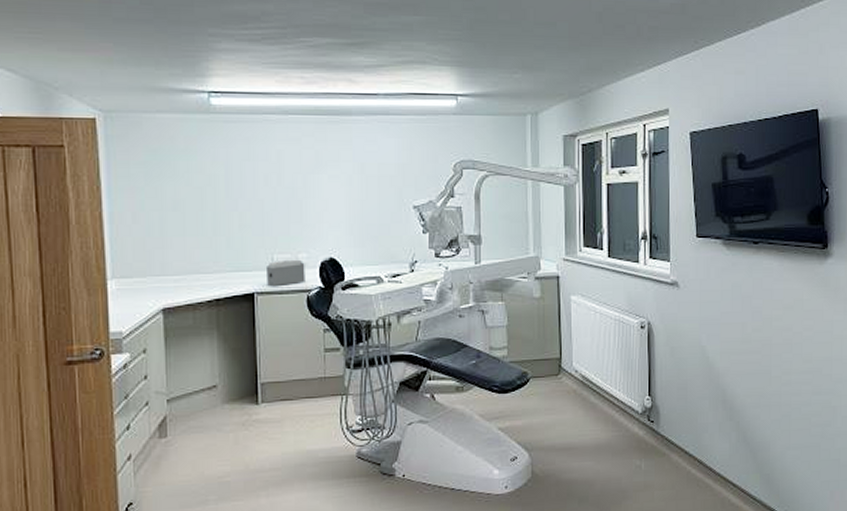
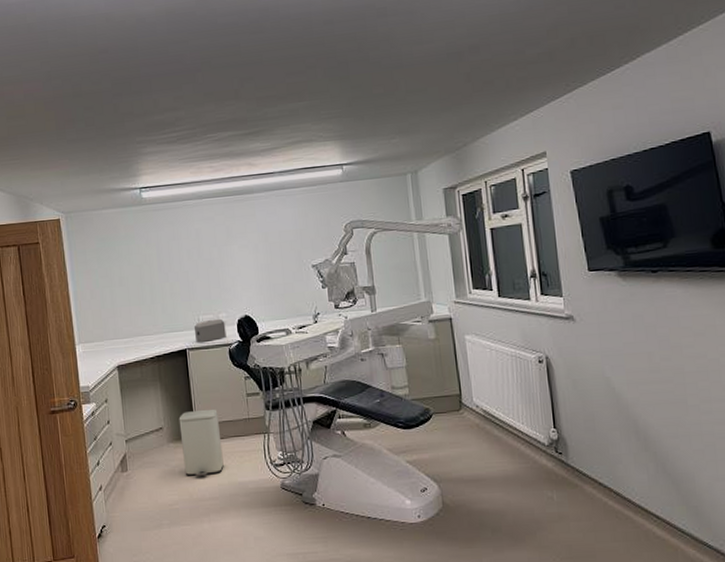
pedal bin: none [238,365,290,443] -> present [179,408,224,476]

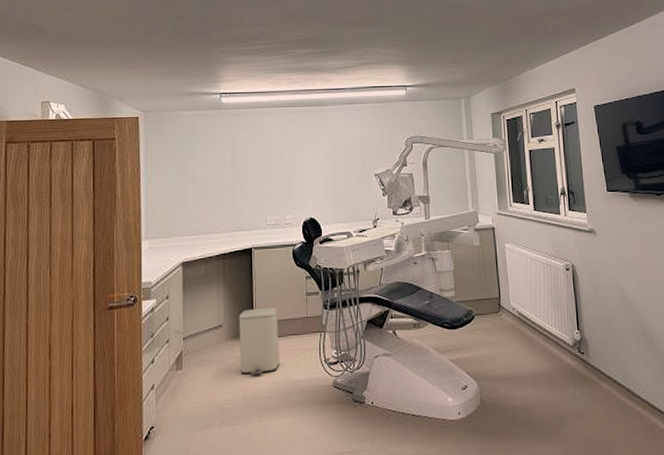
battery: present [194,318,226,343] -> none [261,220,291,243]

